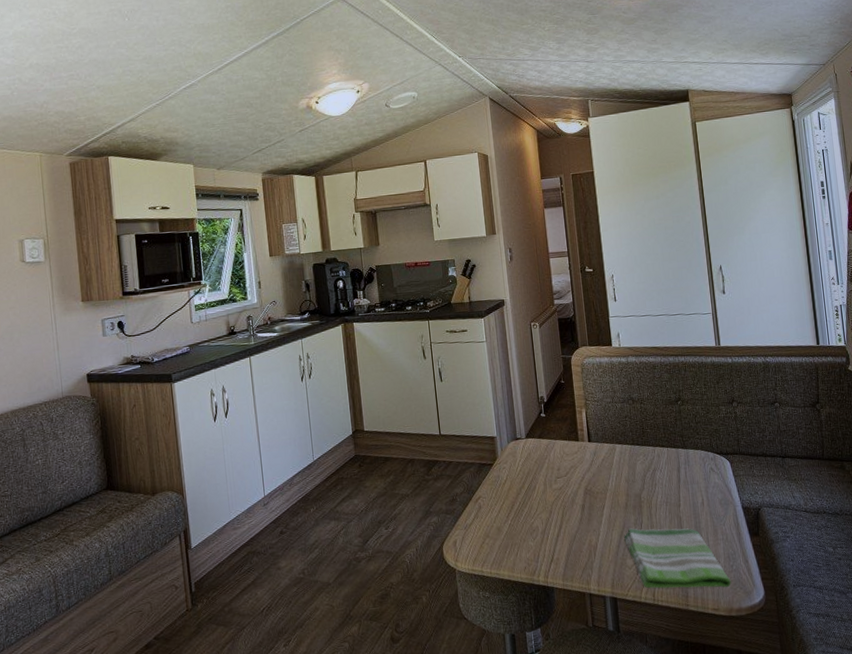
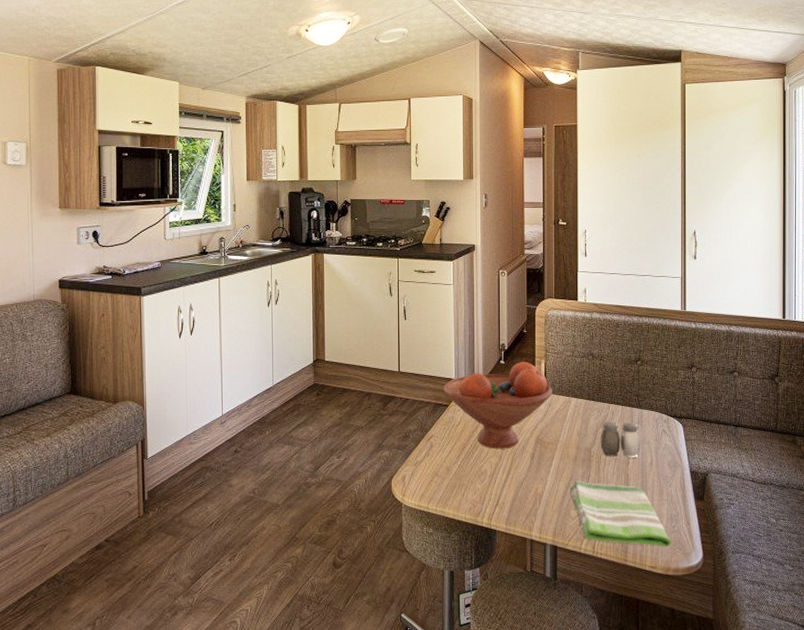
fruit bowl: none [486,412,596,504] -> present [443,361,552,449]
salt and pepper shaker: none [649,463,690,501] -> present [600,422,641,458]

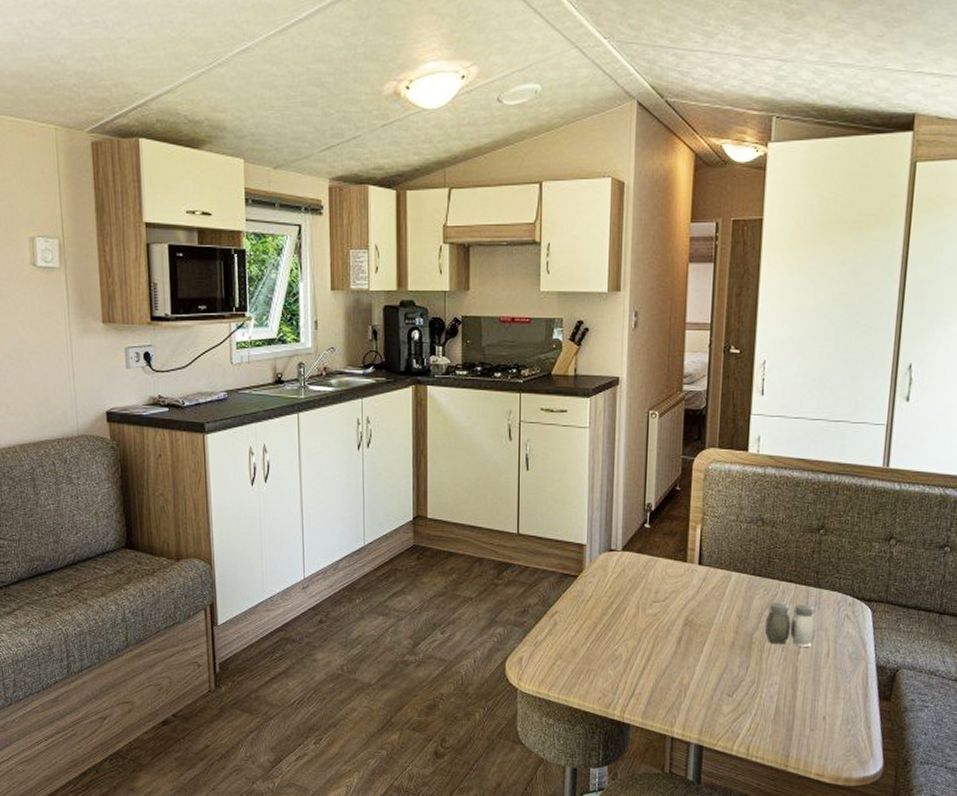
fruit bowl: present [443,361,552,449] -> none [572,525,709,631]
dish towel: present [570,481,671,547] -> none [724,671,845,752]

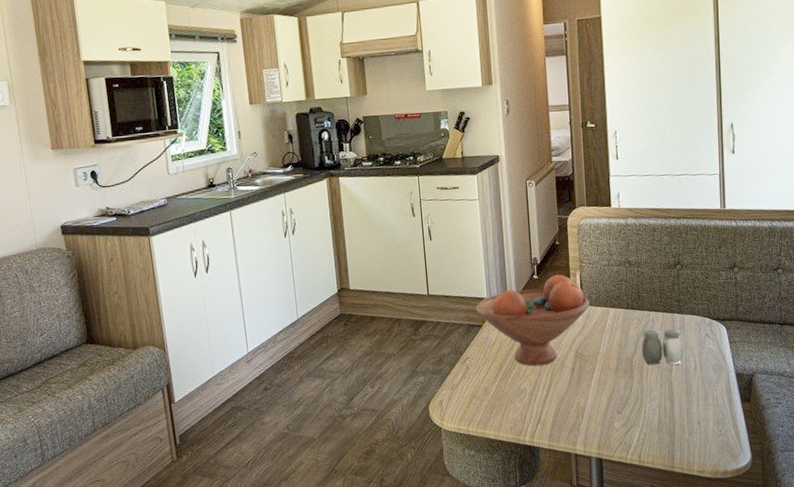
fruit bowl: none [572,525,709,631] -> present [476,274,590,367]

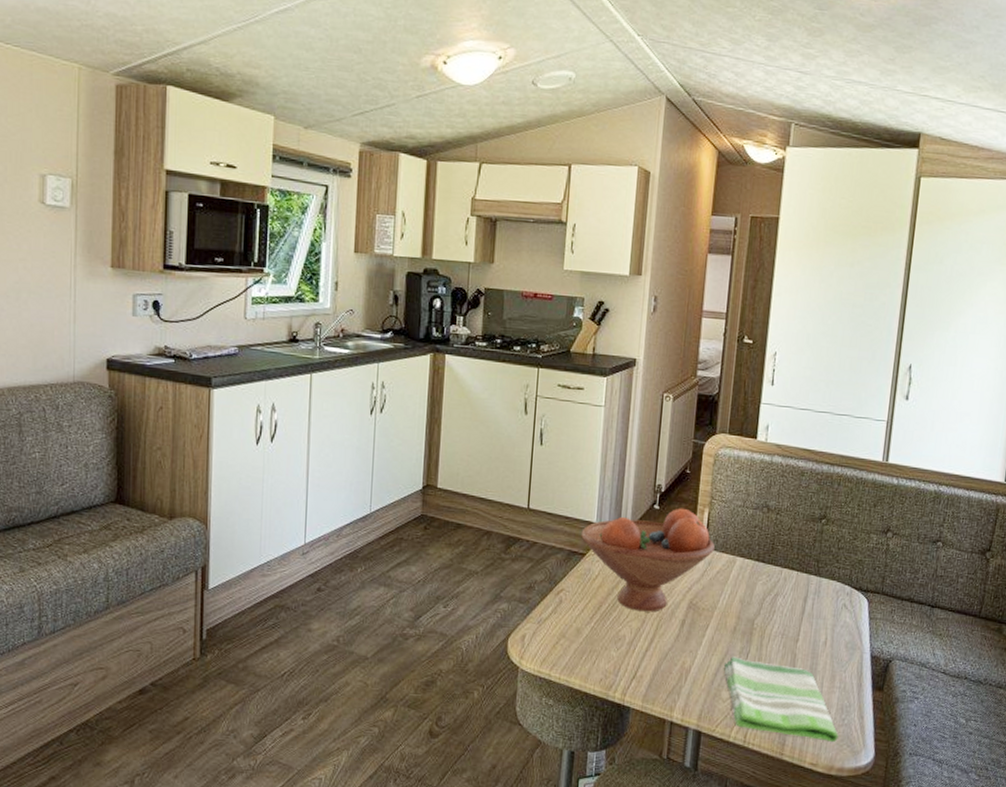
dish towel: none [613,391,719,451] -> present [724,656,839,742]
salt and pepper shaker: present [641,328,684,365] -> none [766,589,816,635]

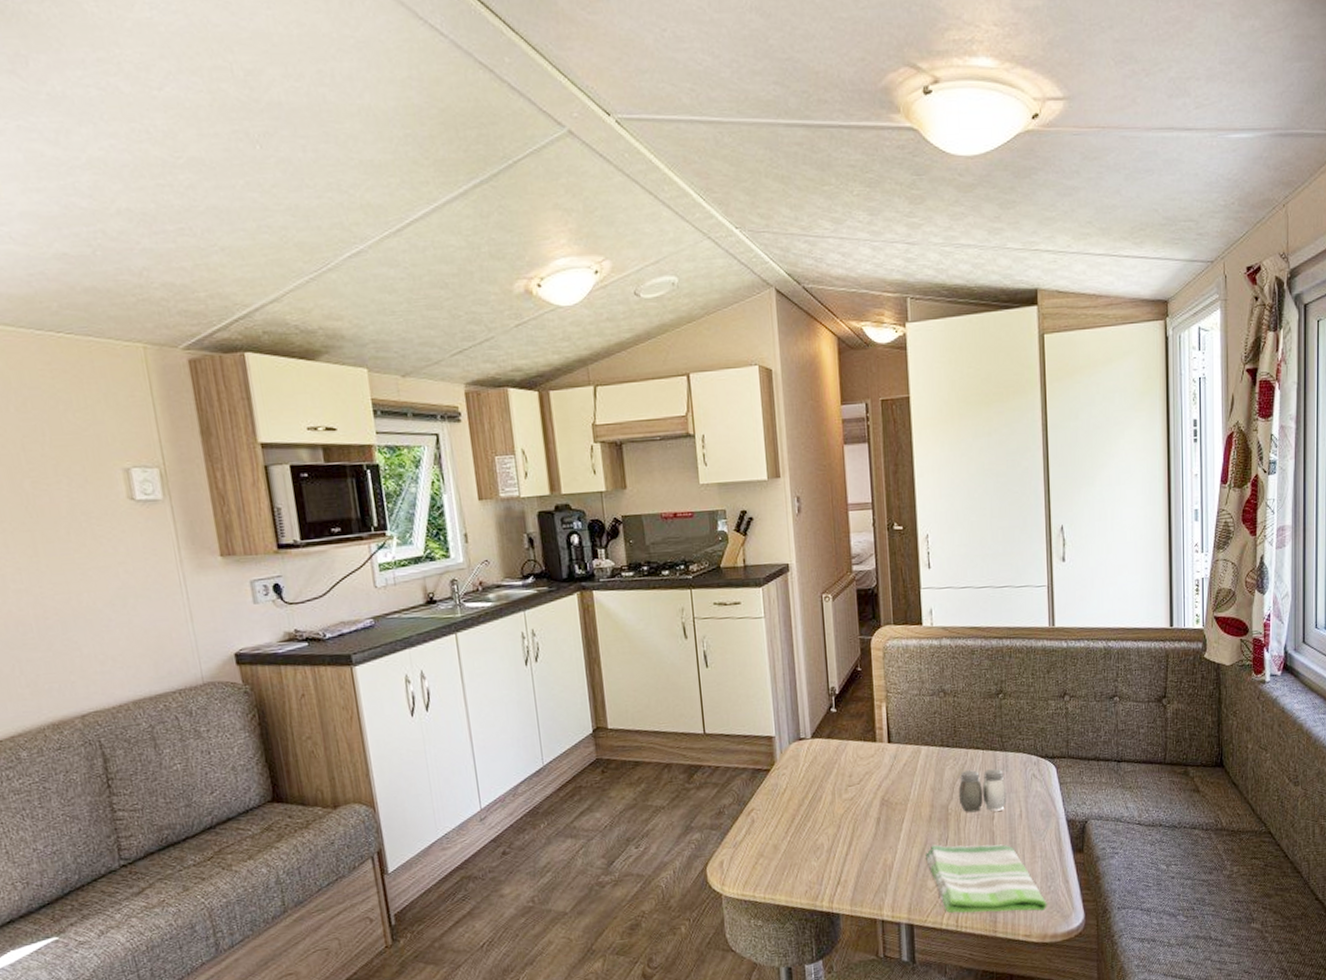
fruit bowl: present [581,508,715,612] -> none [762,706,898,818]
salt and pepper shaker: none [766,589,816,635] -> present [958,769,1007,813]

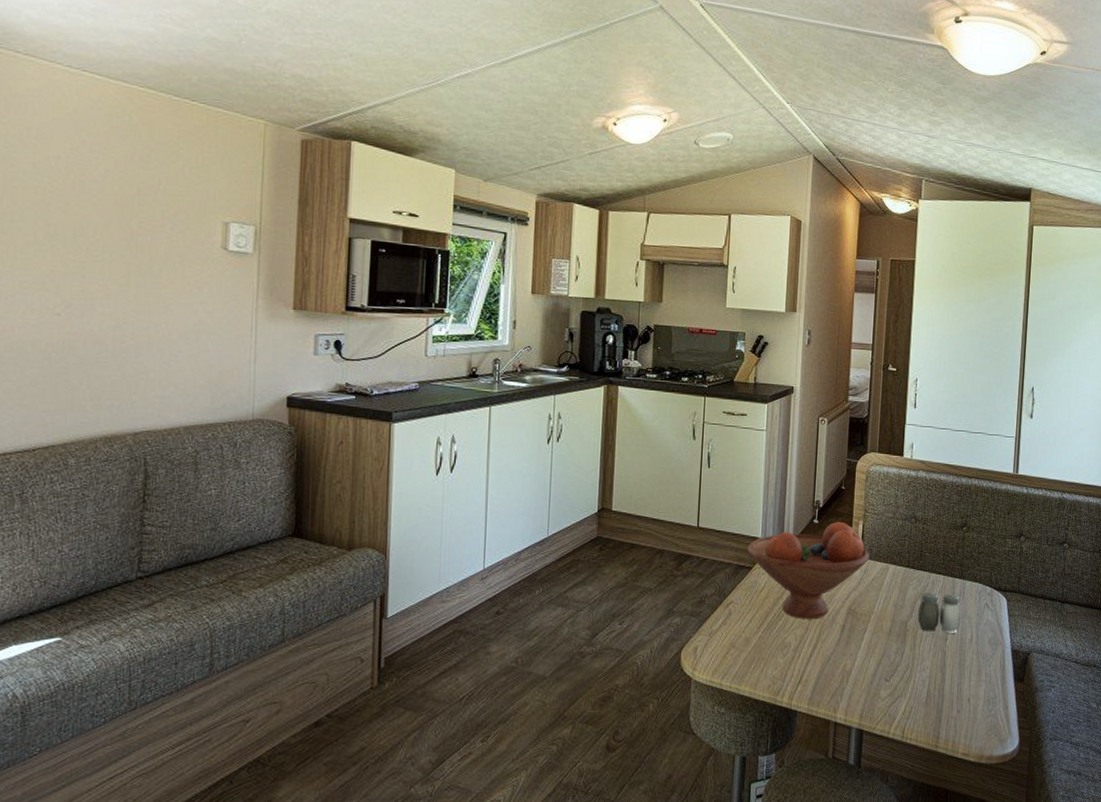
fruit bowl: none [762,706,898,818] -> present [747,521,869,620]
dish towel: present [926,844,1047,914] -> none [882,657,987,732]

